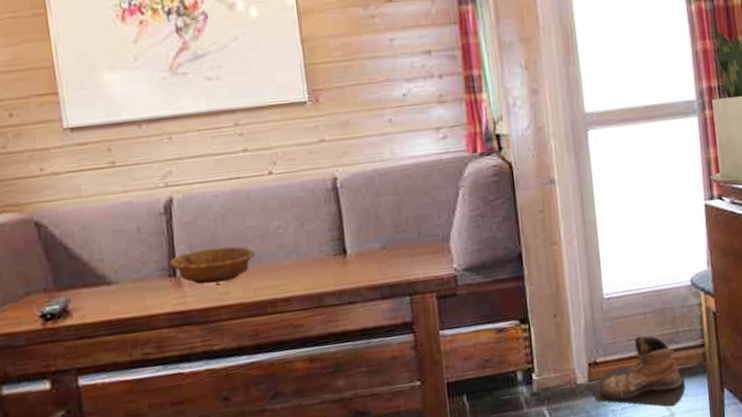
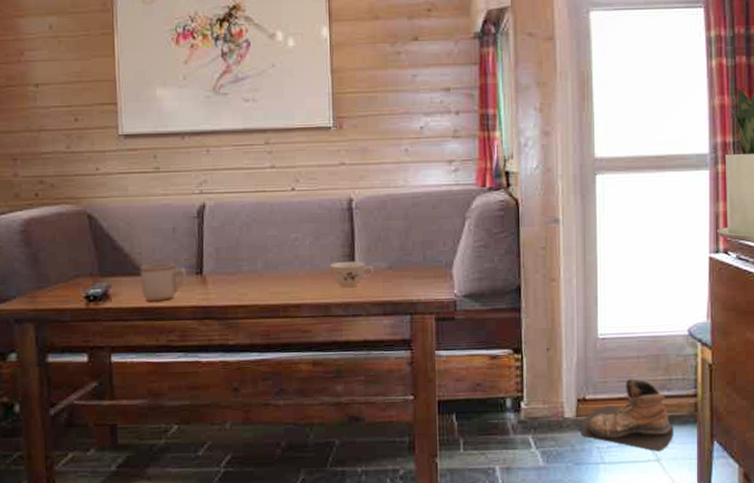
mug: none [102,267,158,313] -> present [140,262,186,301]
decorative bowl: present [169,246,255,285] -> none [197,252,273,285]
teacup: none [317,244,367,275] -> present [329,261,374,288]

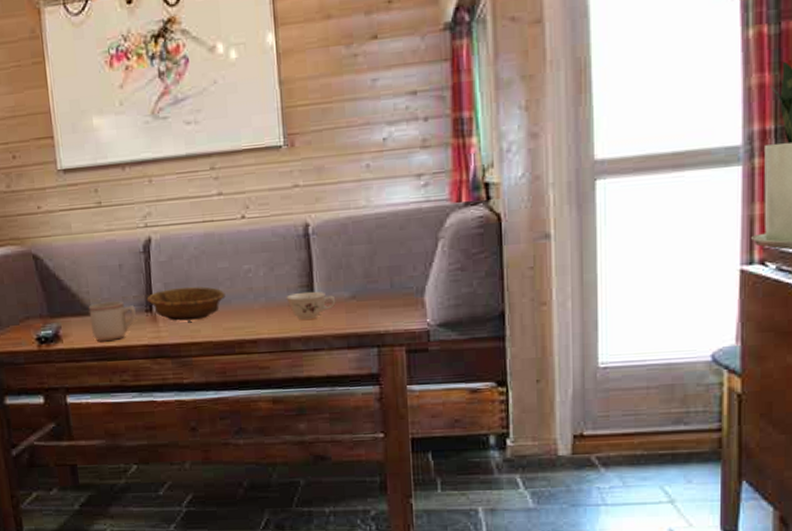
decorative bowl: none [197,252,273,285] -> present [146,286,226,322]
hiking boot: present [580,379,674,451] -> none [577,412,691,492]

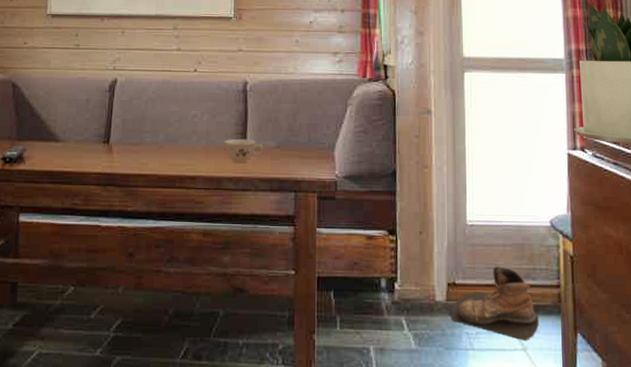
mug: present [88,300,136,341] -> none [53,130,95,166]
decorative bowl: present [146,286,226,322] -> none [105,124,173,155]
hiking boot: none [577,412,691,492] -> present [450,266,539,340]

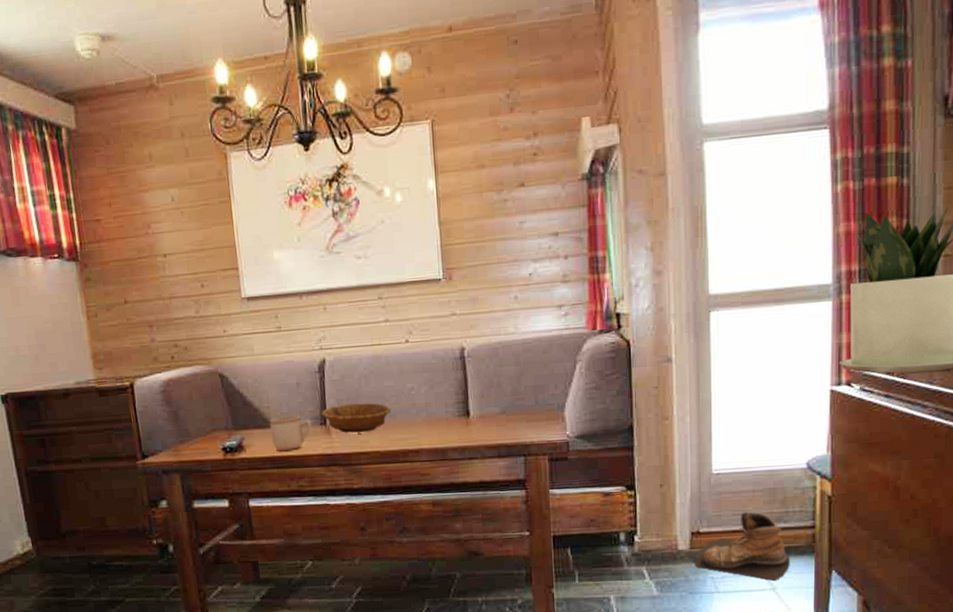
mug: none [53,130,95,166] -> present [269,414,312,451]
decorative bowl: none [105,124,173,155] -> present [321,402,391,434]
teacup: present [223,138,264,164] -> none [444,407,488,433]

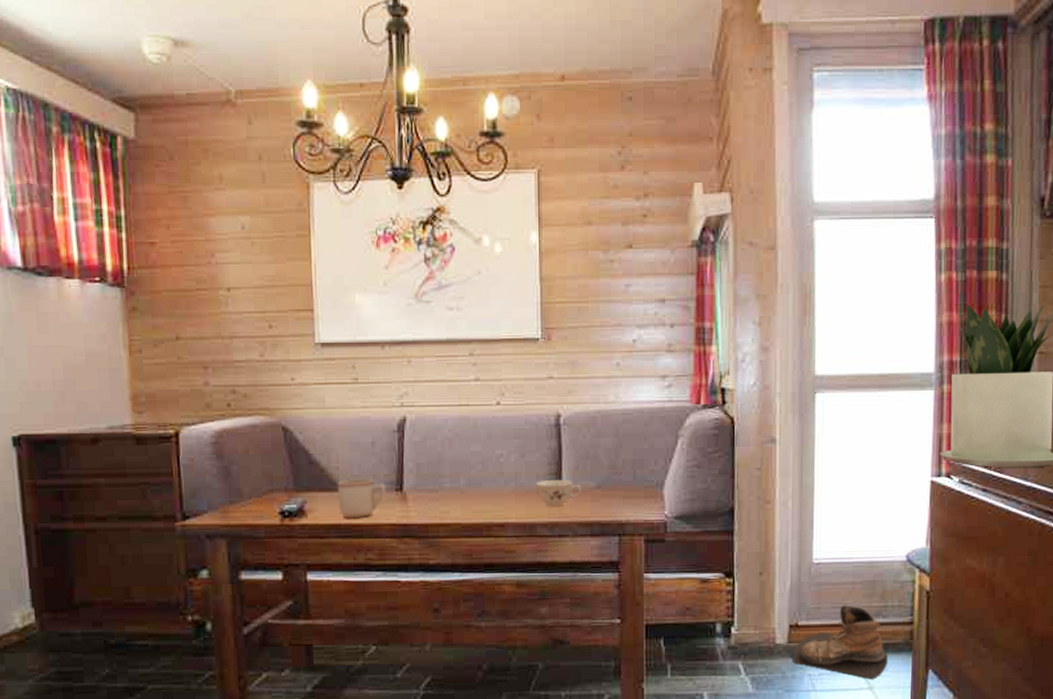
decorative bowl: present [321,402,391,434] -> none [397,468,477,503]
teacup: none [444,407,488,433] -> present [535,479,582,507]

